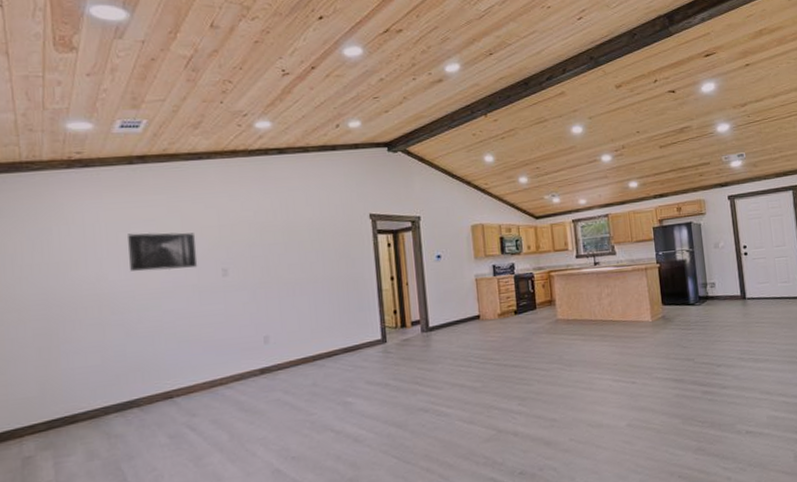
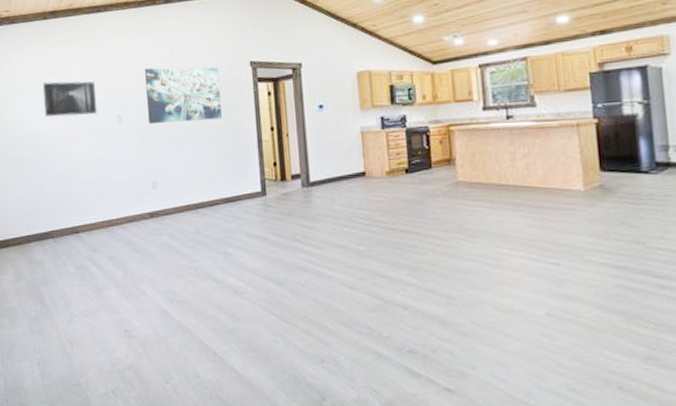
wall art: none [255,219,342,277] -> present [145,67,223,124]

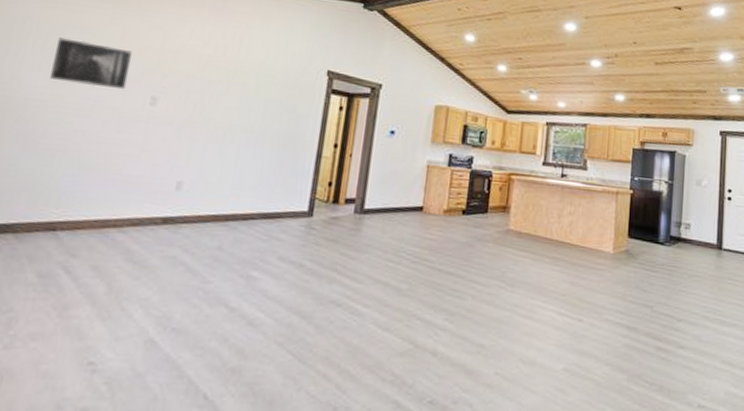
wall art: present [145,67,223,124] -> none [191,50,291,125]

